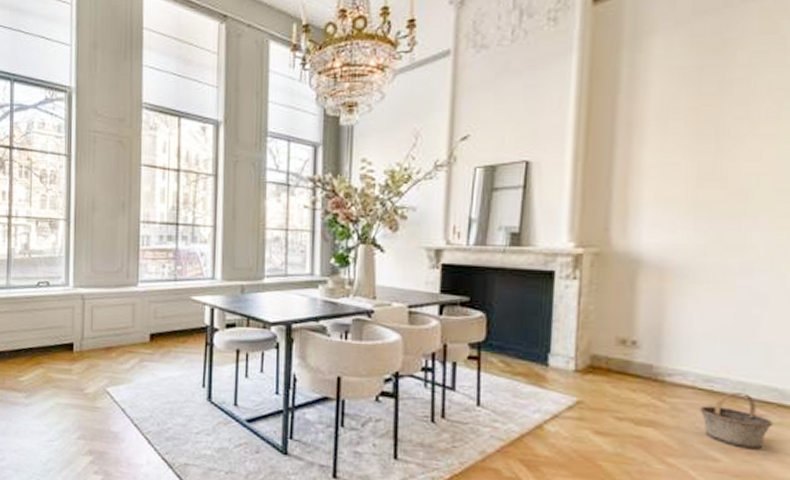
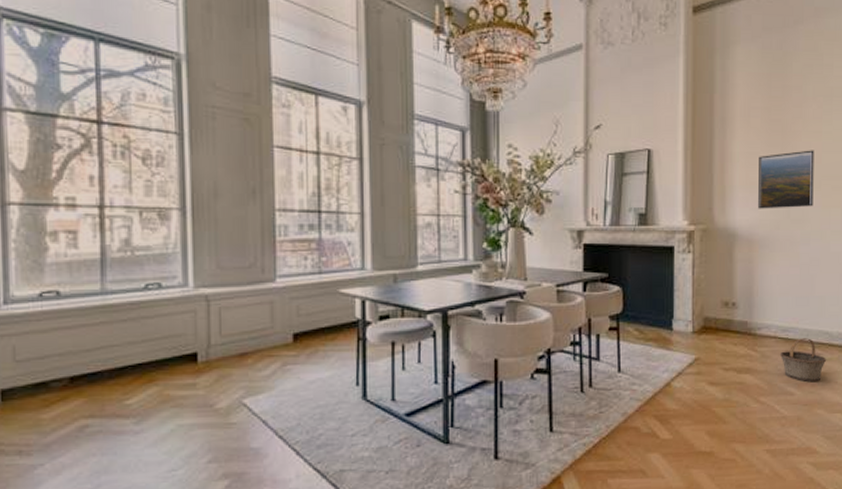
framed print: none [675,158,766,231] -> present [758,150,814,209]

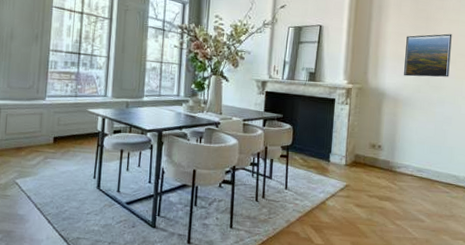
basket: present [779,338,827,381] -> none [414,178,453,213]

